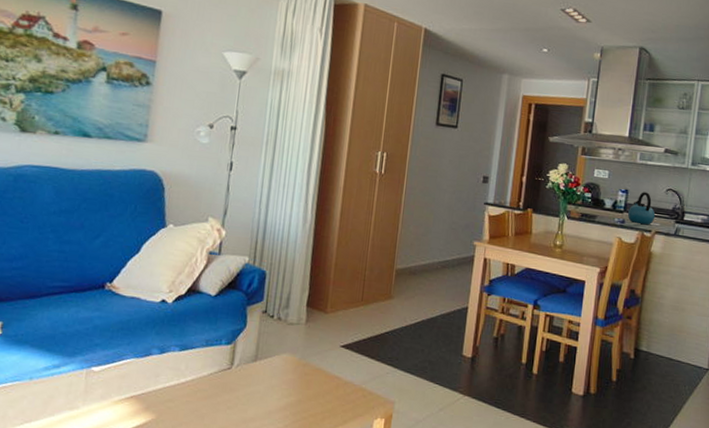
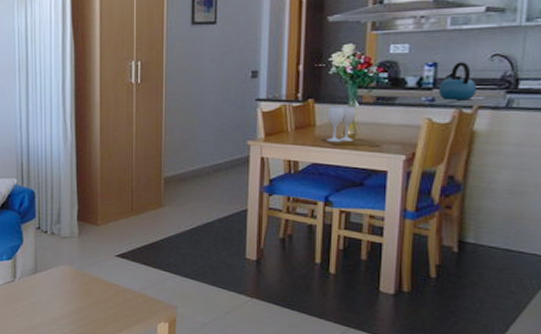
wineglass: none [535,217,582,259] -> present [321,106,380,147]

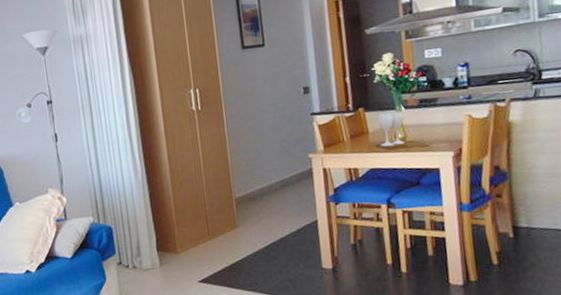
kettle: present [438,62,477,101] -> none [472,59,507,97]

